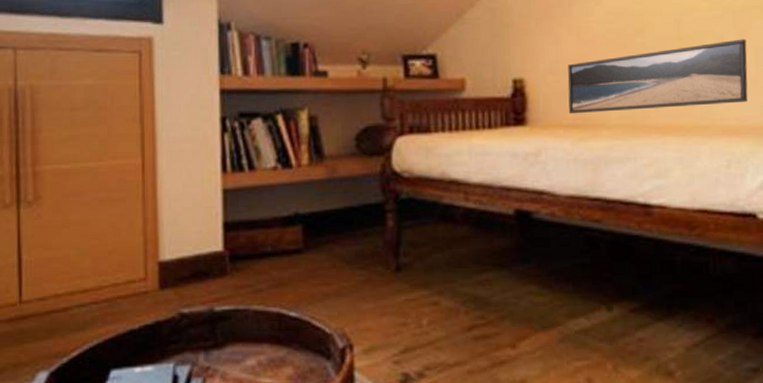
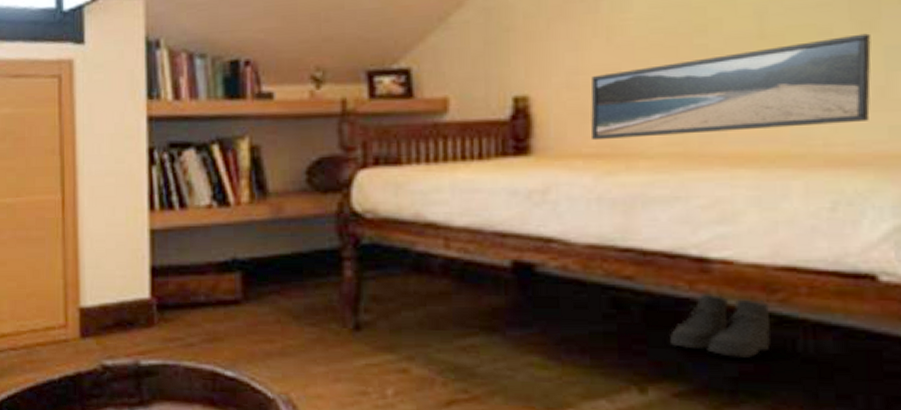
boots: none [627,231,692,280] -> present [670,293,770,359]

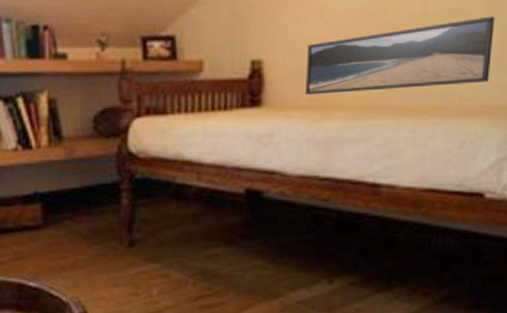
boots: present [670,293,770,359] -> none [351,210,415,256]

